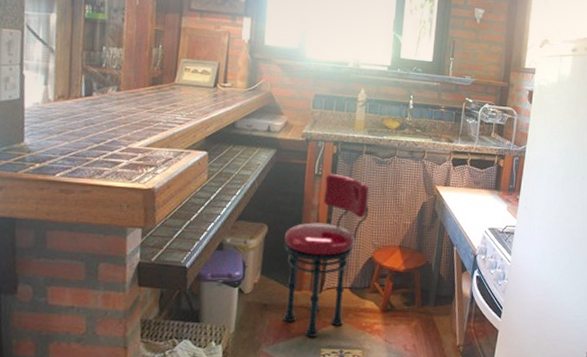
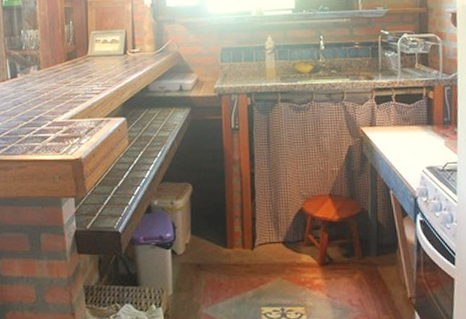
stool: present [283,173,370,337] -> none [209,125,293,296]

